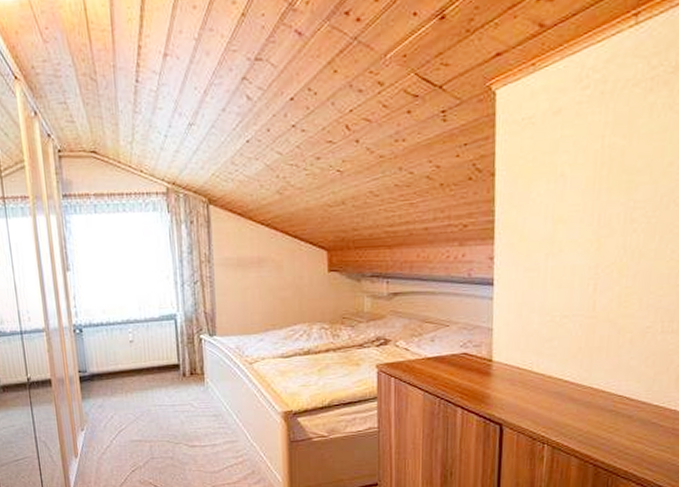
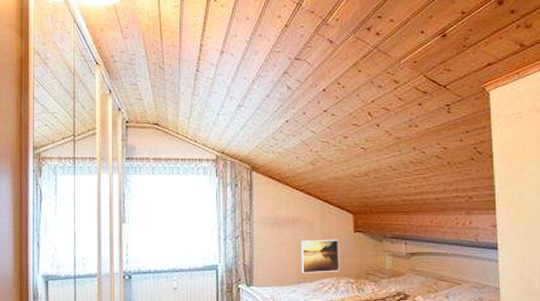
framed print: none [268,280,312,320] -> present [301,239,340,273]

